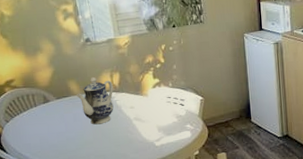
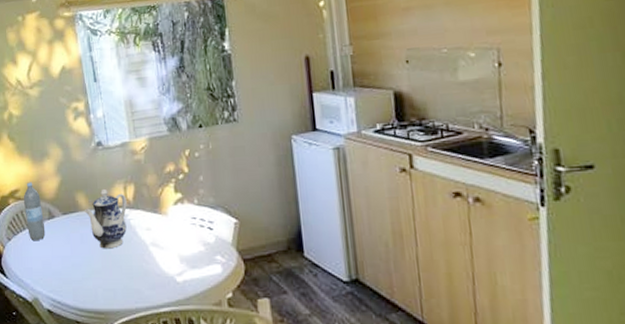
water bottle: none [18,73,42,122] -> present [23,182,46,242]

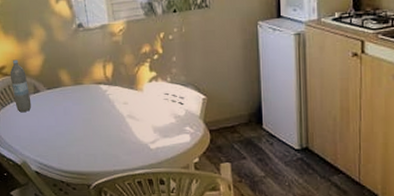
teapot: present [85,189,127,249] -> none [67,67,106,120]

